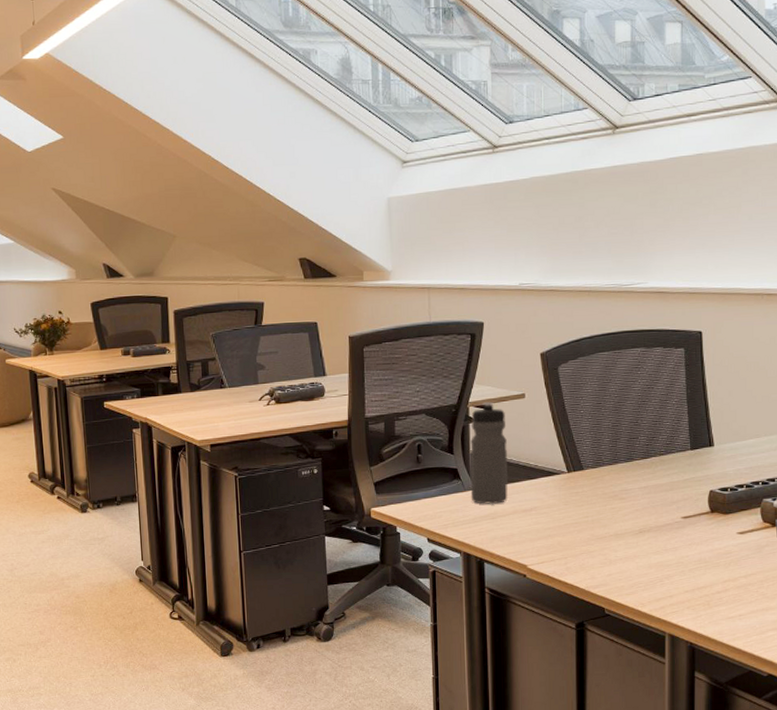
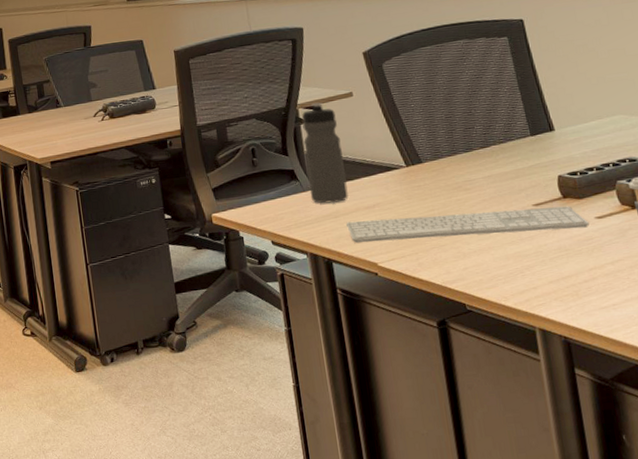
keyboard: none [502,520,731,545] -> present [346,206,589,243]

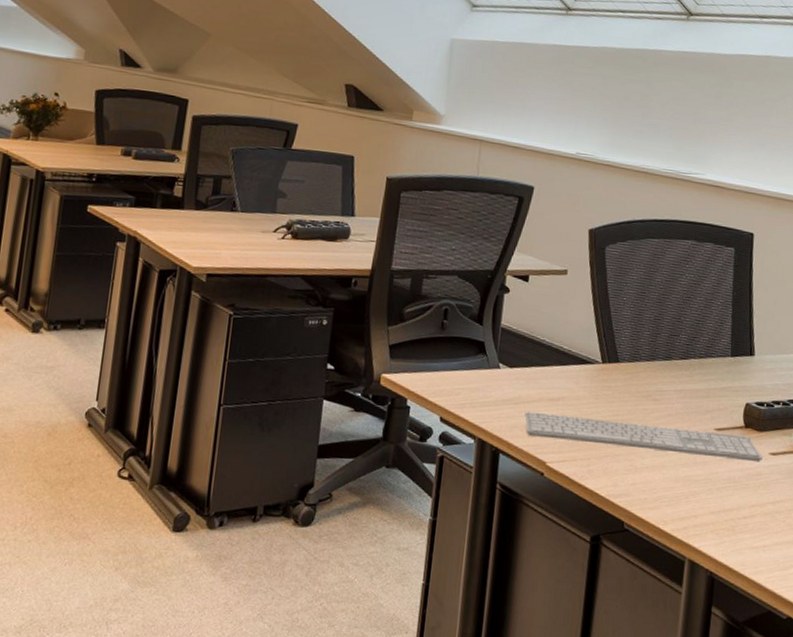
water bottle: present [302,102,349,204] -> none [494,273,544,388]

